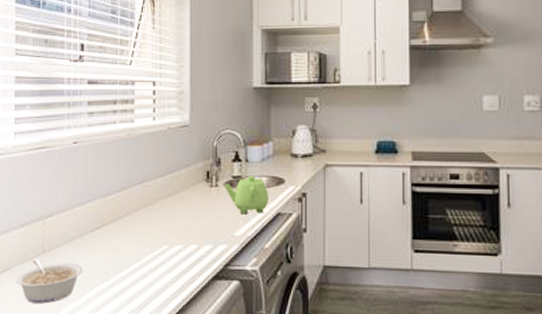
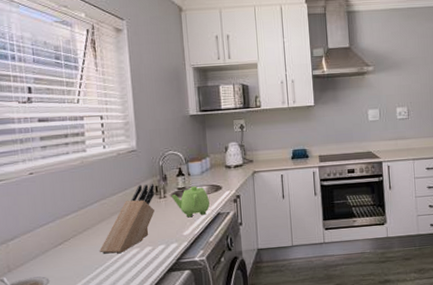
knife block: none [139,168,206,248] -> present [100,184,155,254]

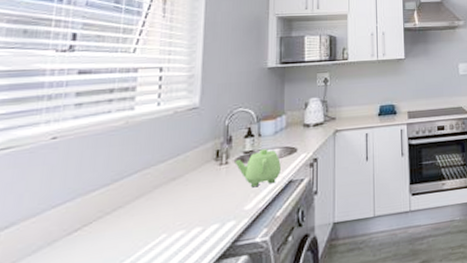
knife block: present [100,184,155,254] -> none [131,147,216,240]

